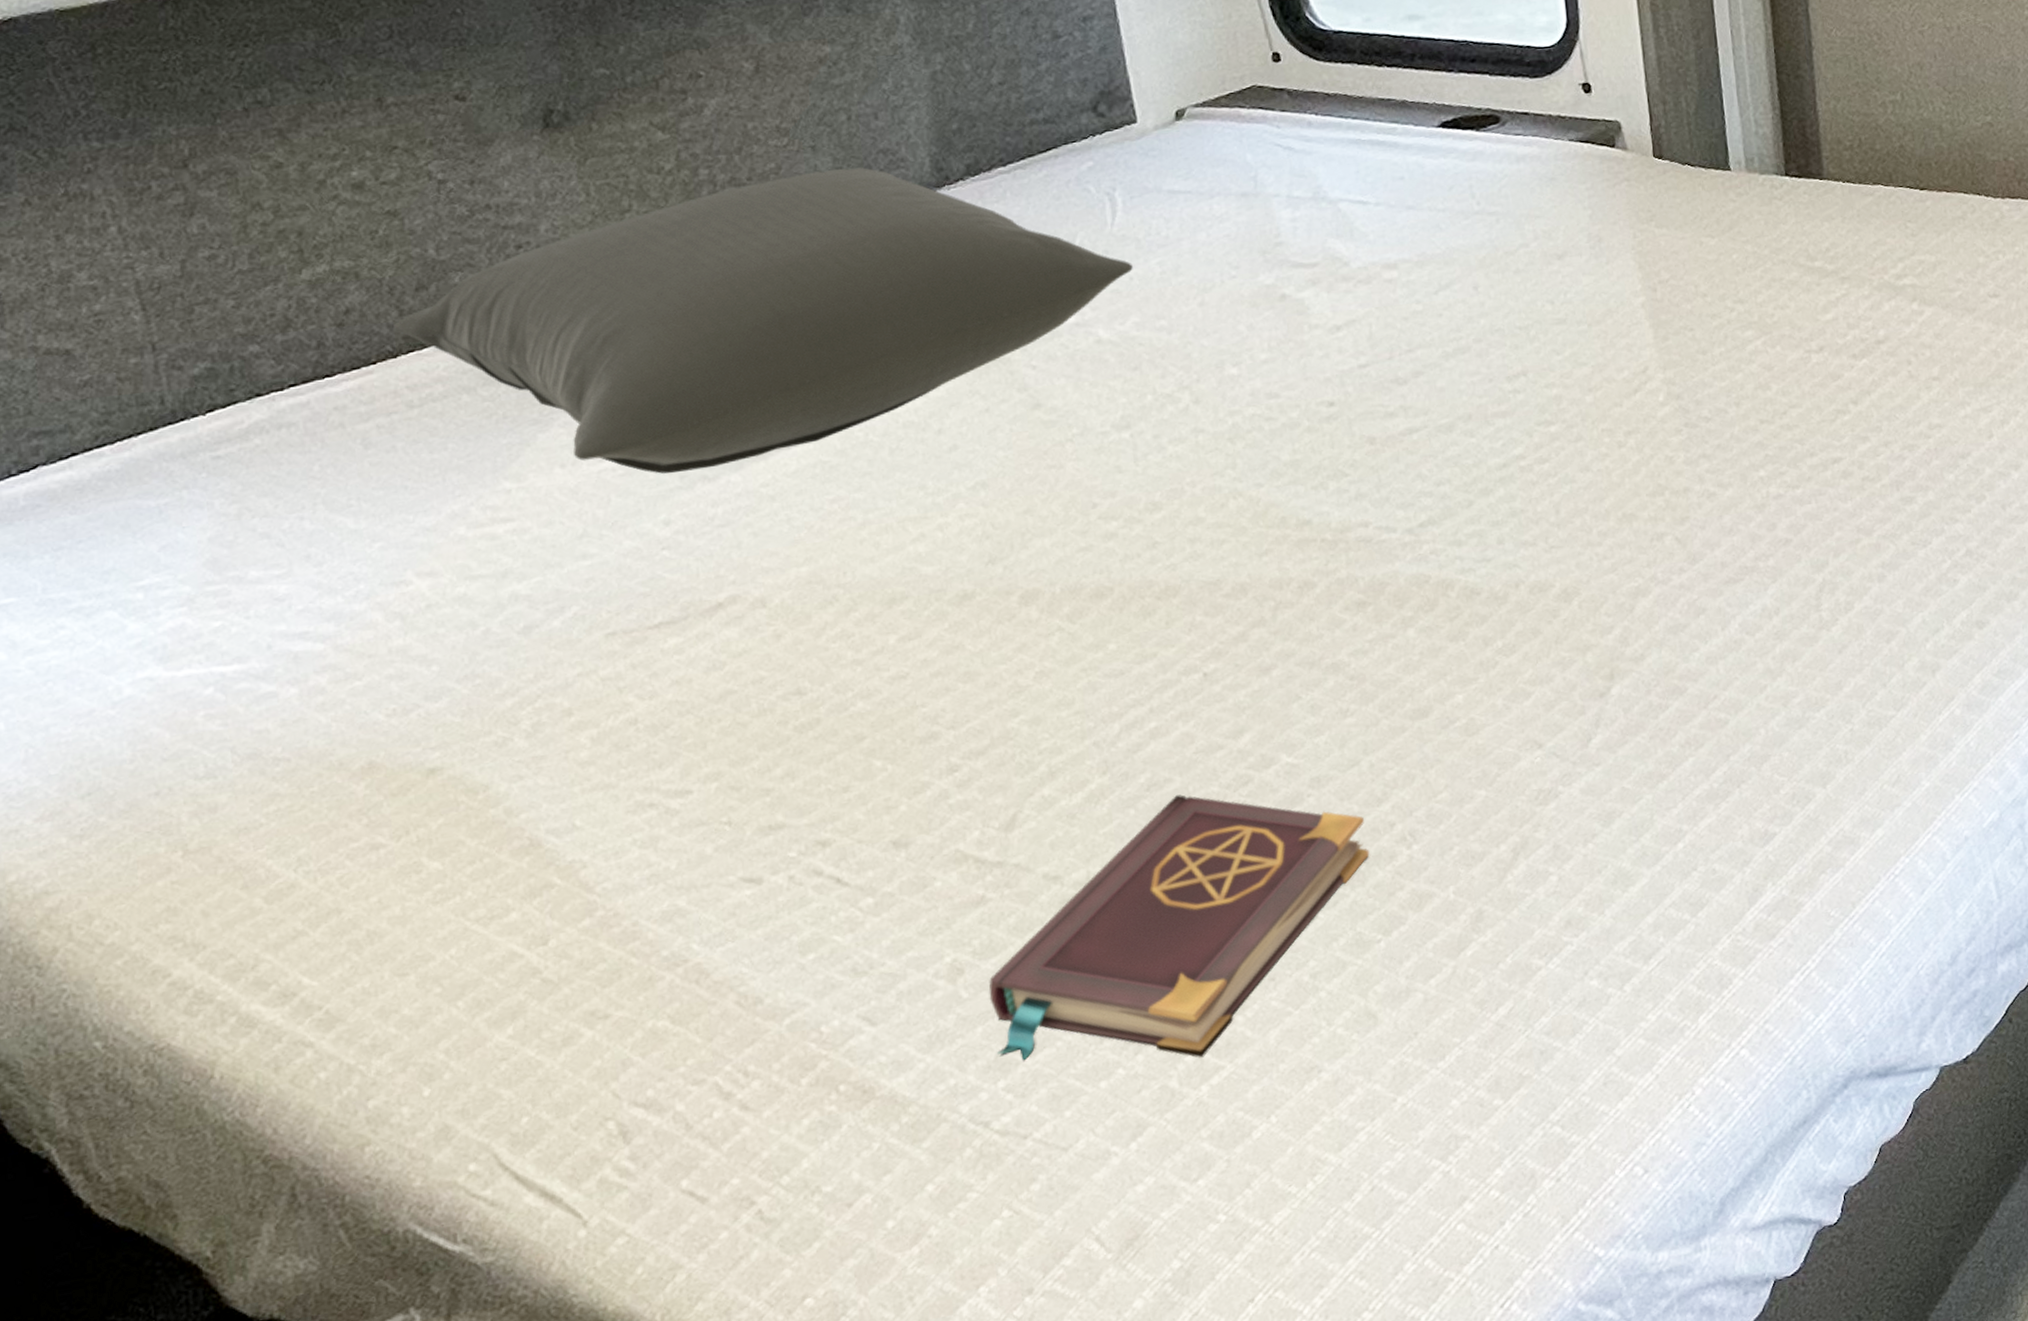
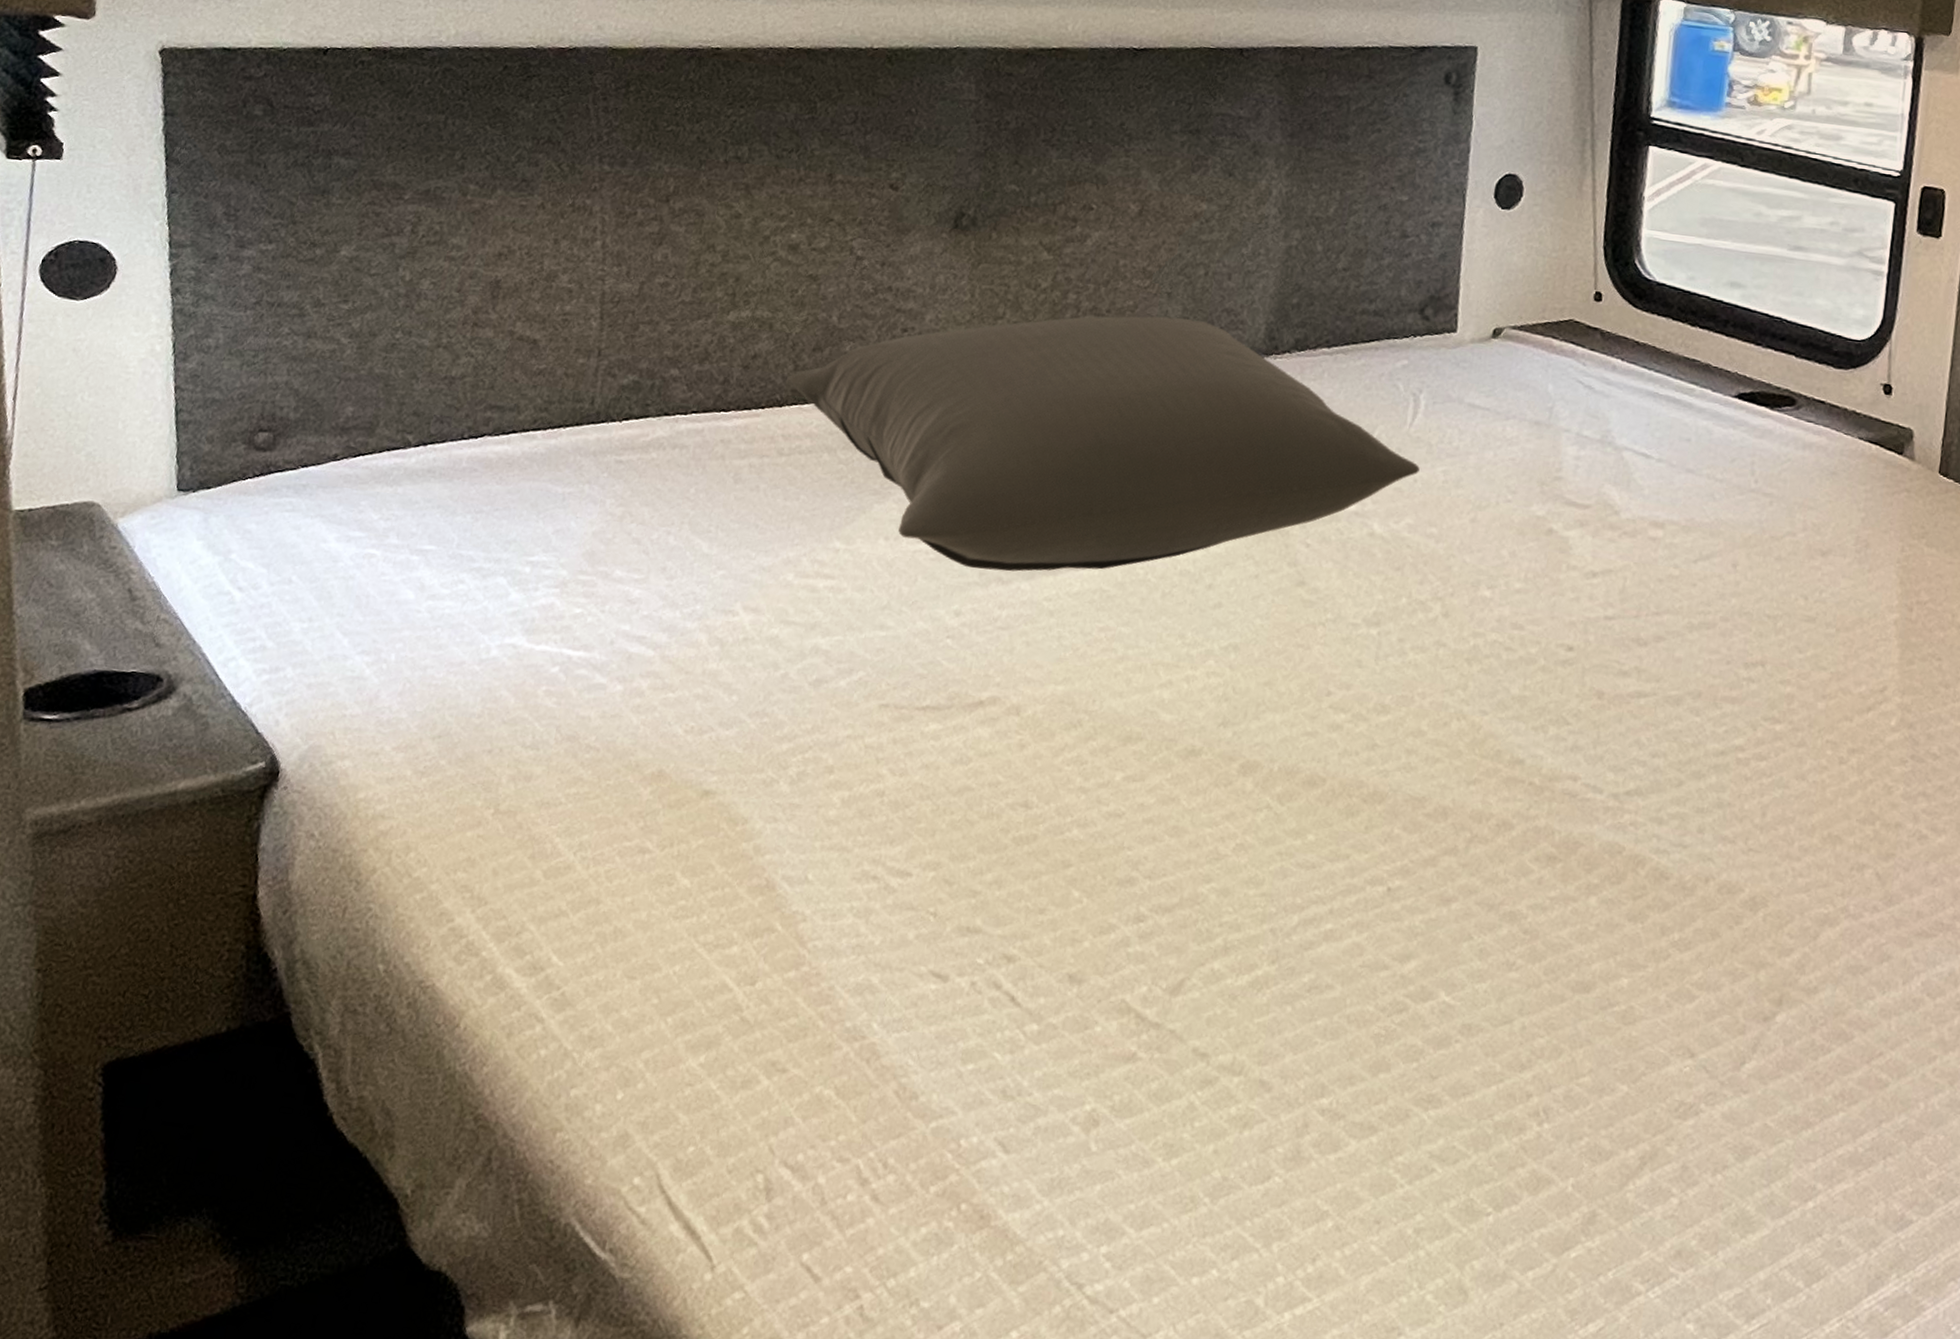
book: present [988,794,1370,1061] -> none [1107,1004,1503,1283]

